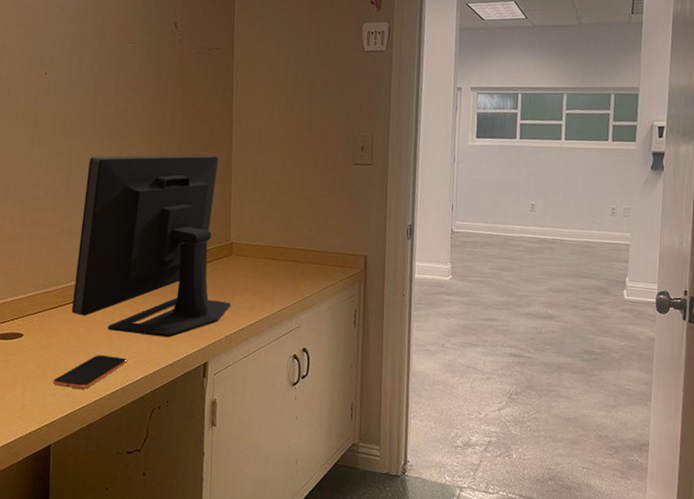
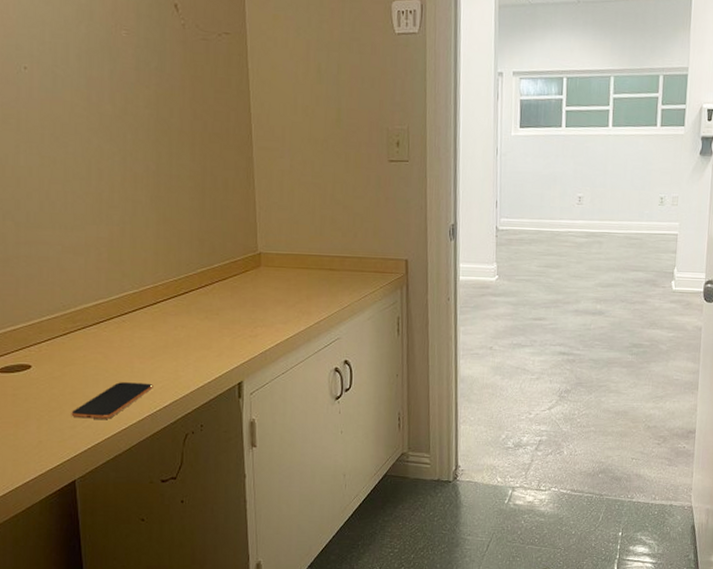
monitor: present [72,154,231,338] -> none [85,156,264,359]

